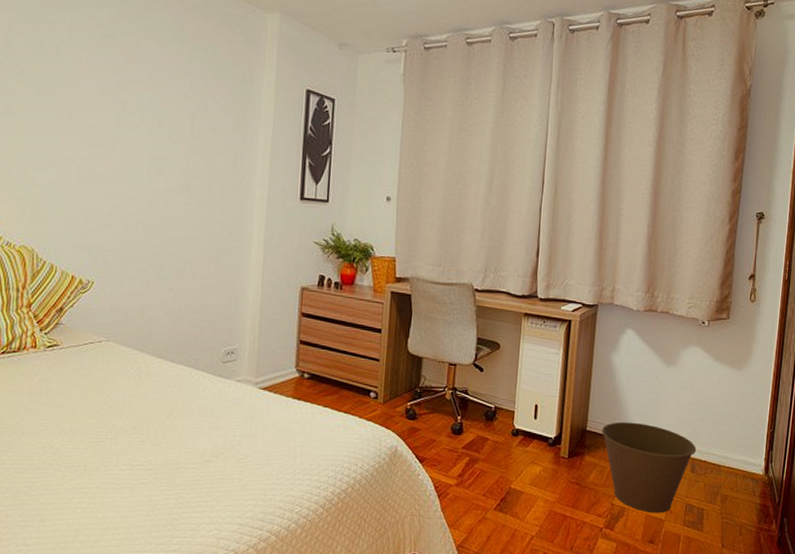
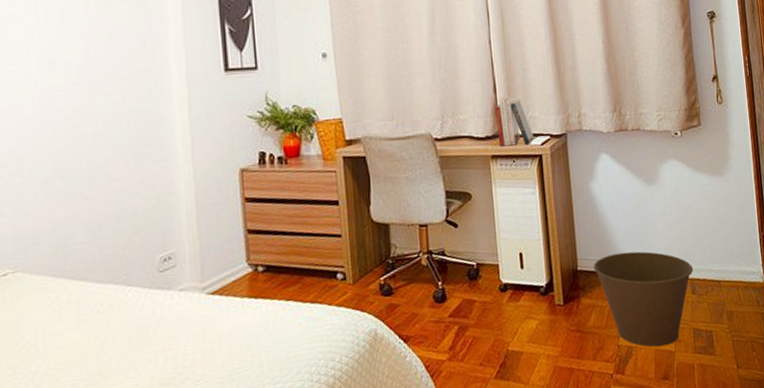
books: none [533,261,567,309] -> present [495,95,534,147]

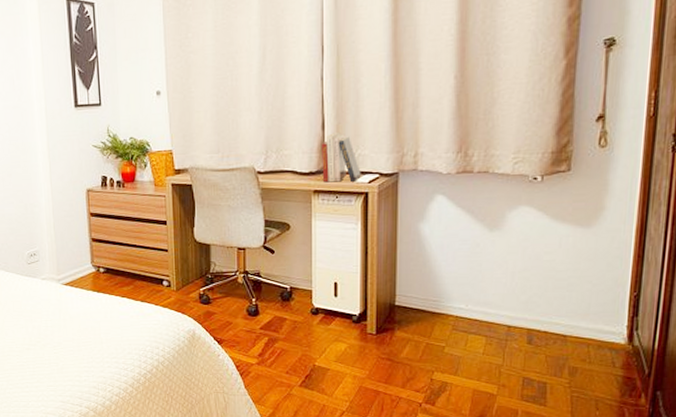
basket: present [593,251,694,348] -> none [412,294,534,388]

